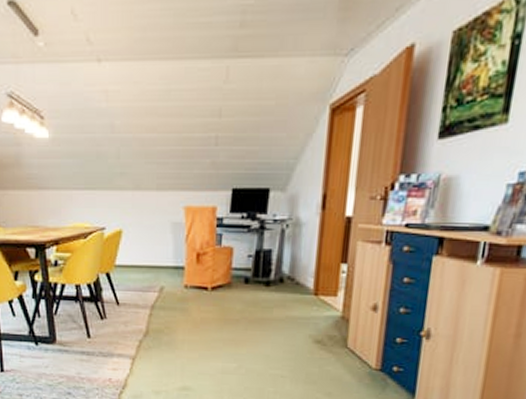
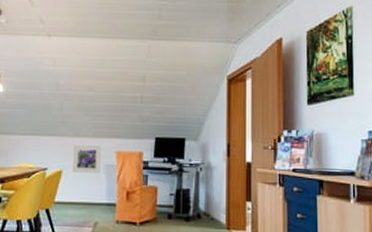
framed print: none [134,200,166,233] -> present [73,145,101,173]

